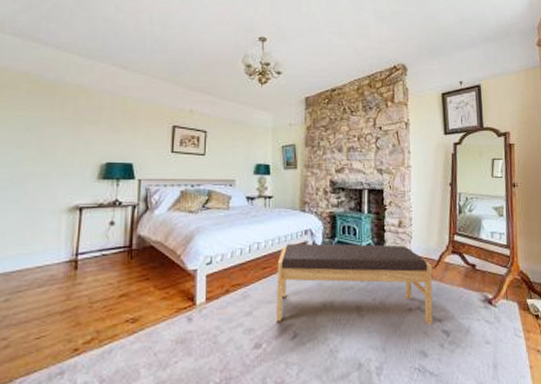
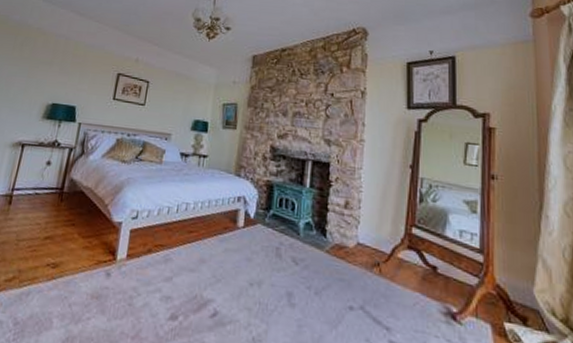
bench: present [277,243,433,324] -> none [197,209,381,331]

